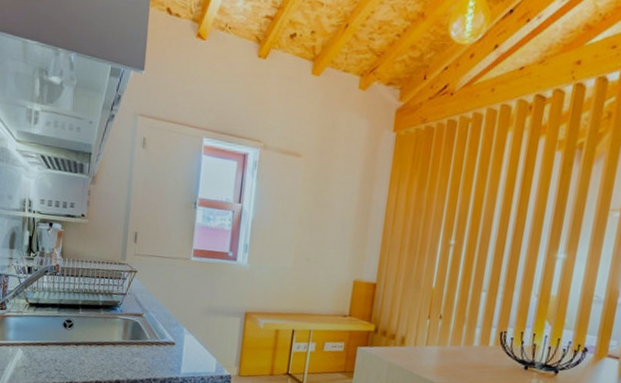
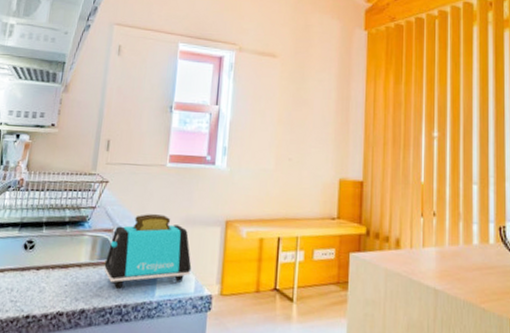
toaster: none [135,302,213,365] -> present [104,214,192,289]

